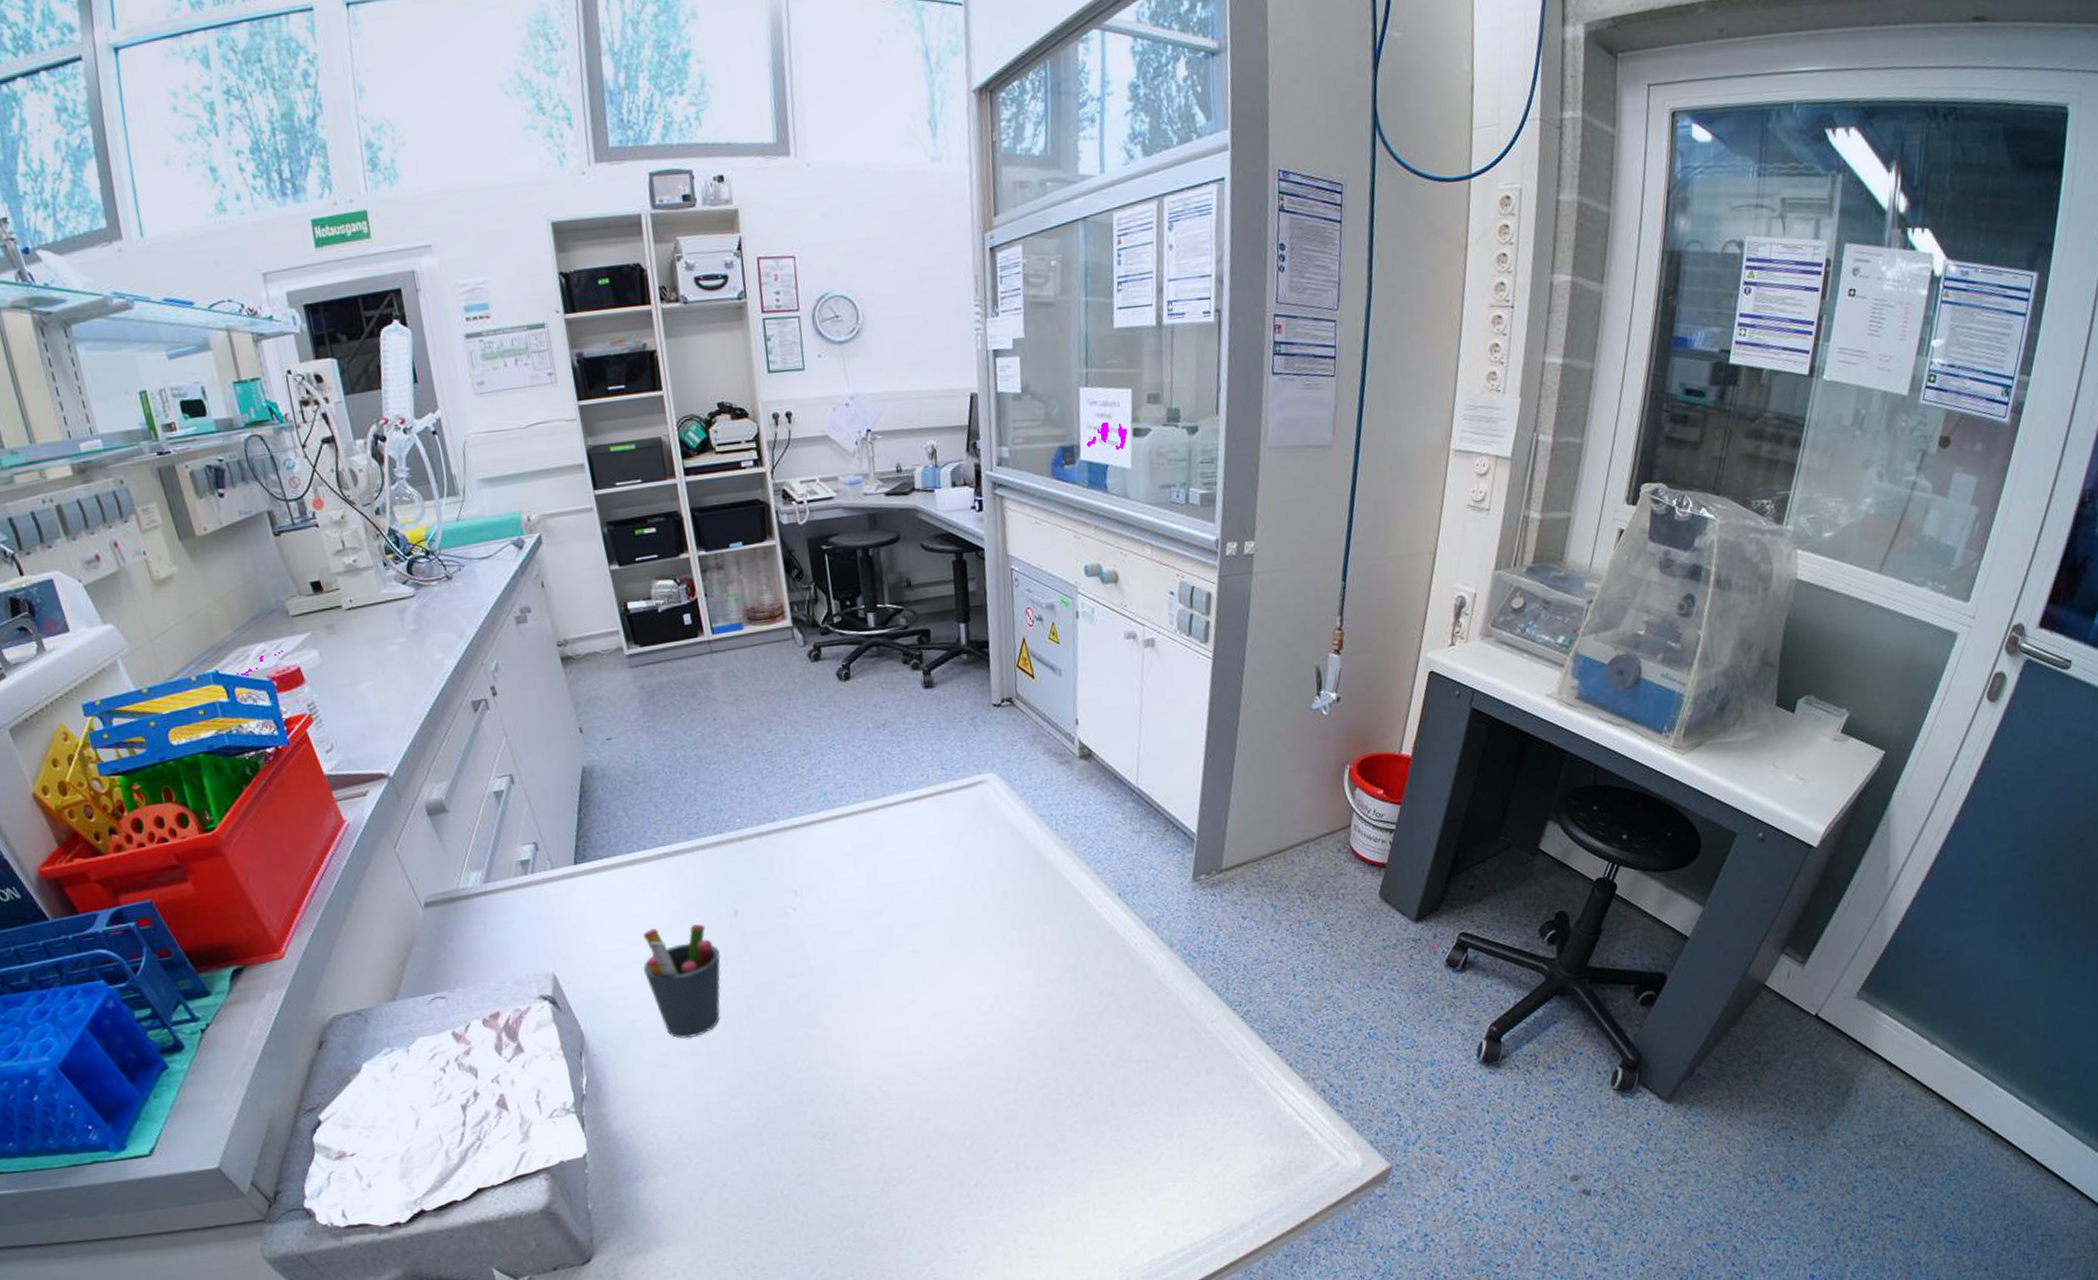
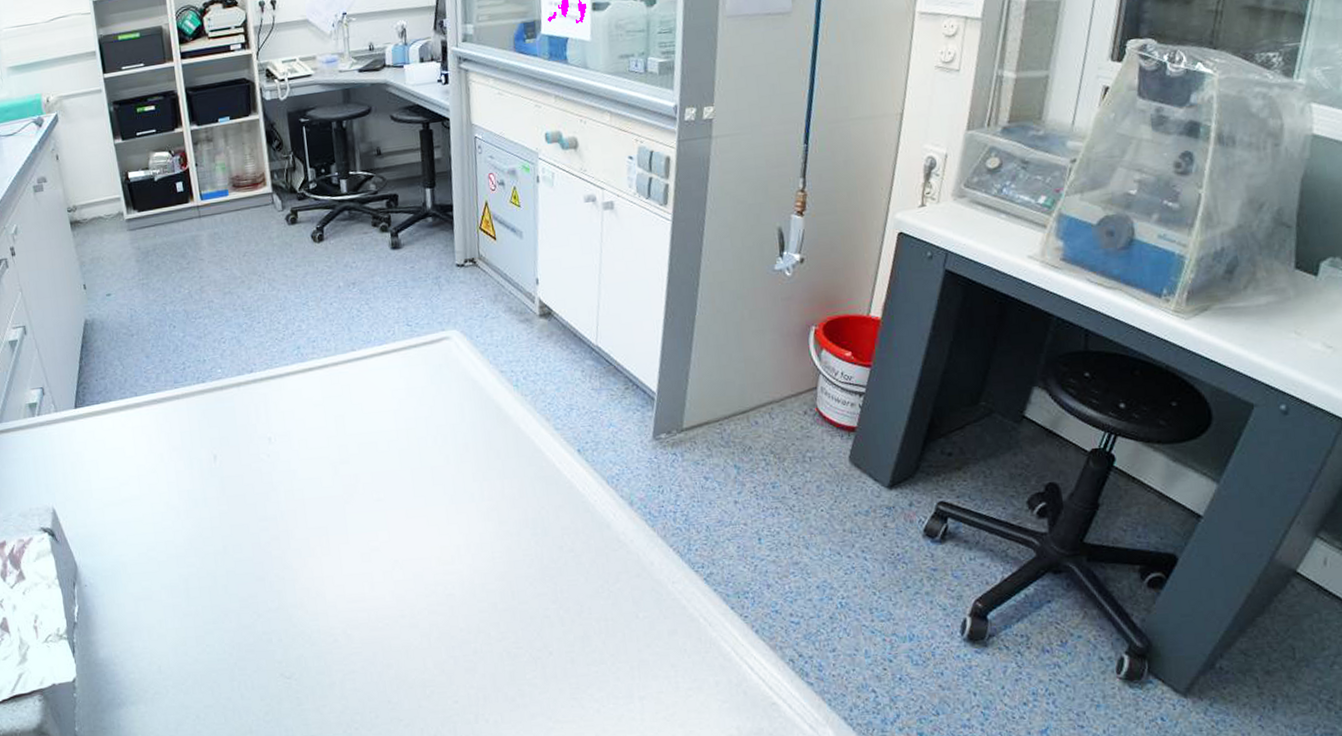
pen holder: present [643,924,721,1039] -> none [131,467,200,574]

